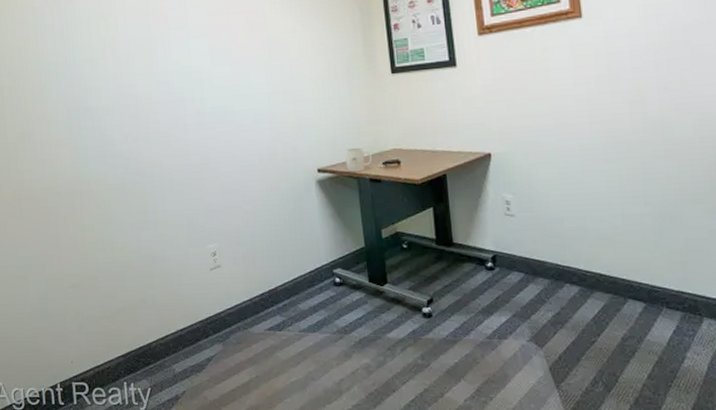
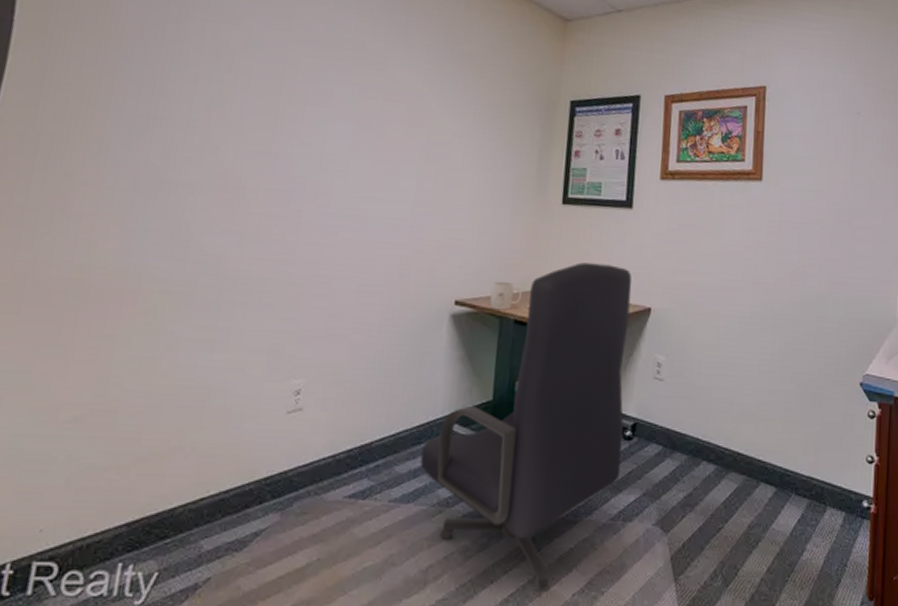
office chair: none [316,120,489,398] -> present [420,262,633,591]

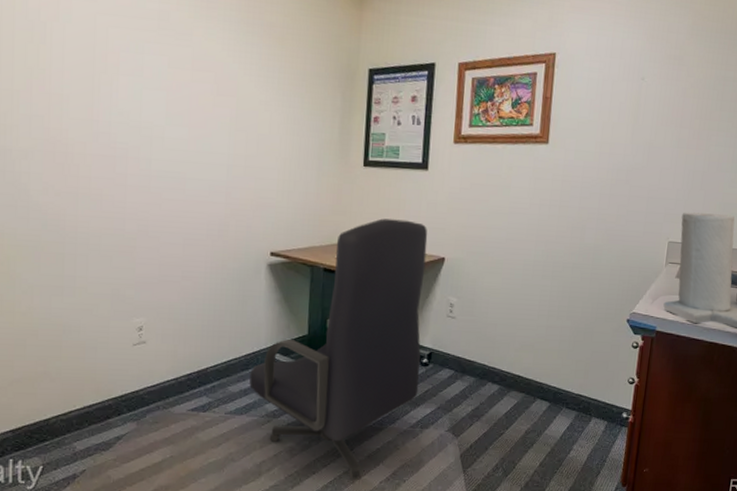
mug: present [489,281,523,311] -> none [301,235,330,260]

